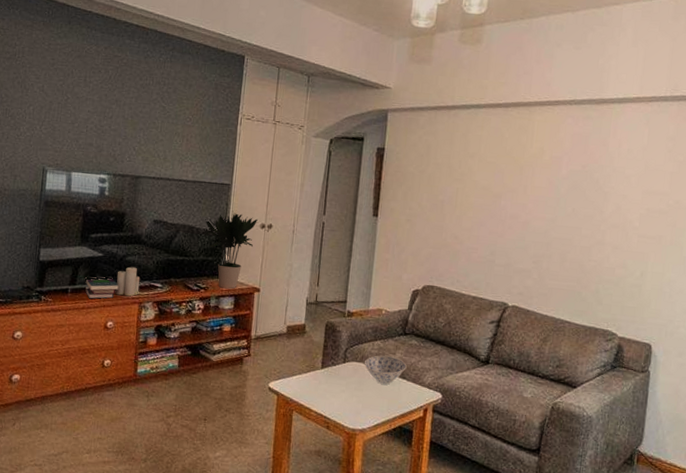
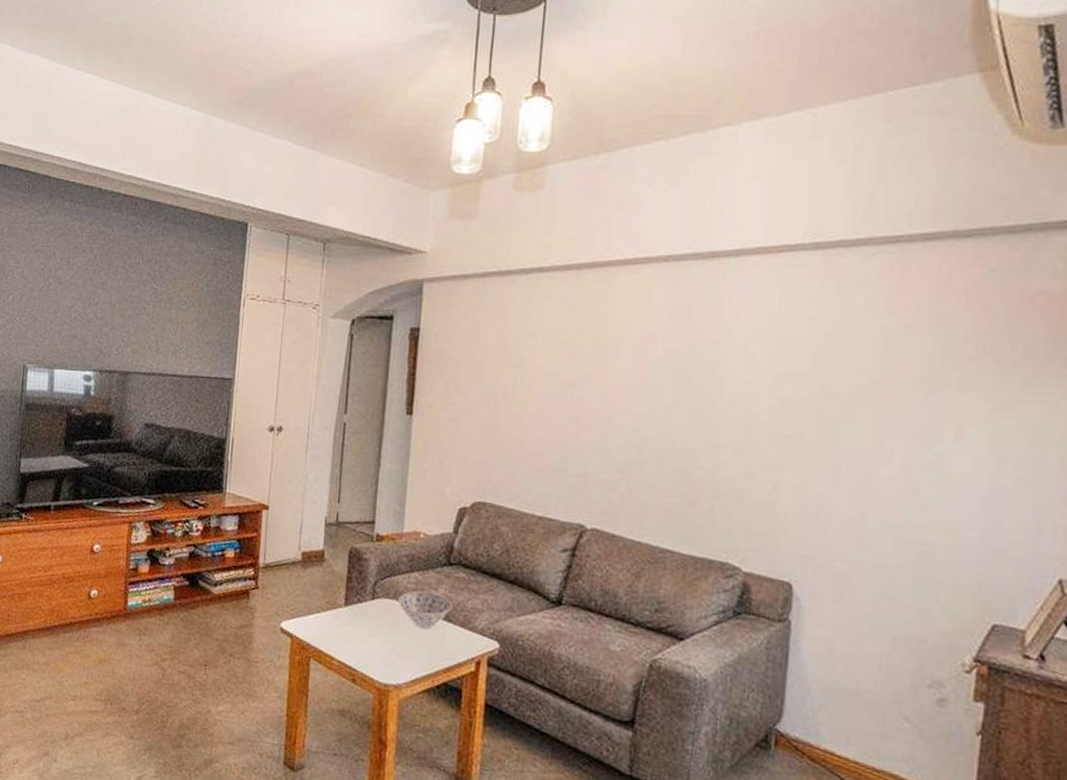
books: present [84,277,119,299] -> none [68,491,106,518]
candle: present [115,266,141,297] -> none [102,479,131,515]
potted plant: present [204,212,258,290] -> none [202,412,265,507]

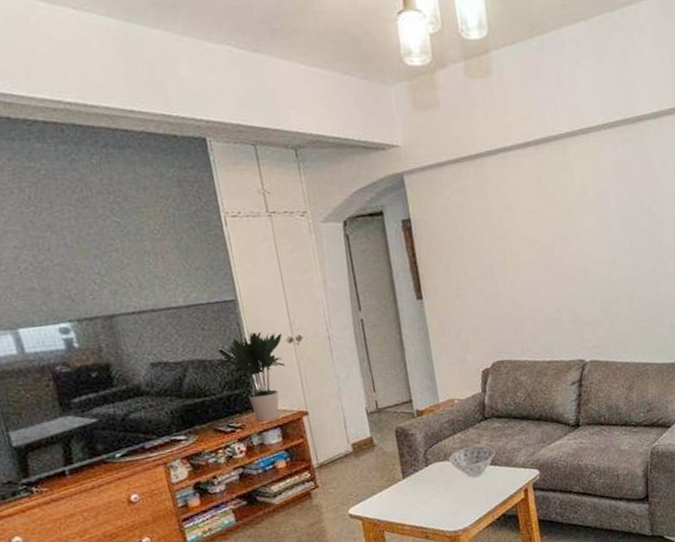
potted plant: none [202,412,265,507] -> present [216,331,285,422]

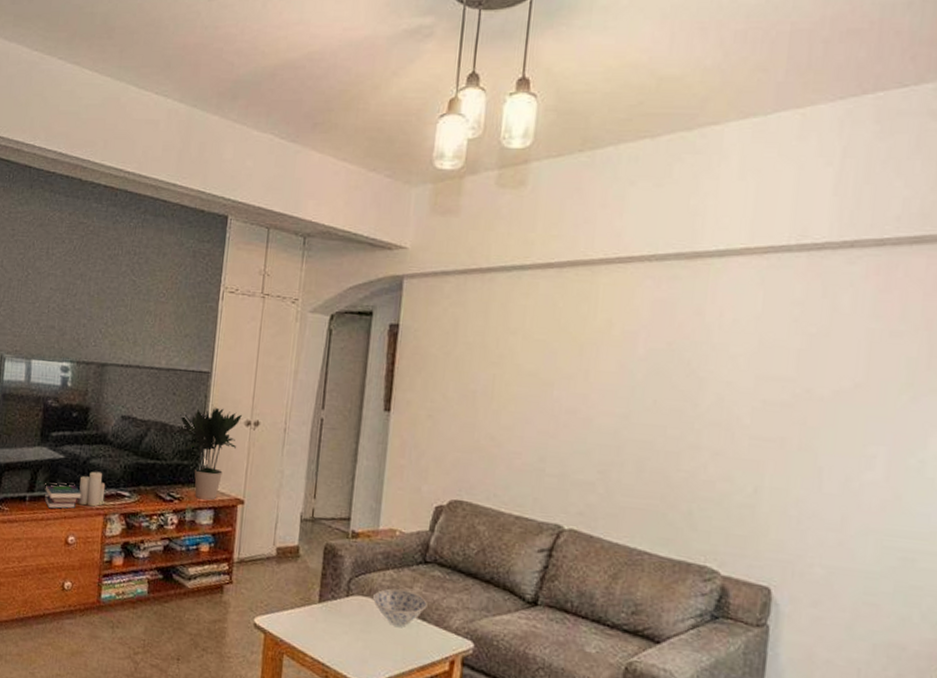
books: none [82,444,132,476] -> present [43,483,82,509]
candle: none [124,424,161,462] -> present [77,471,106,507]

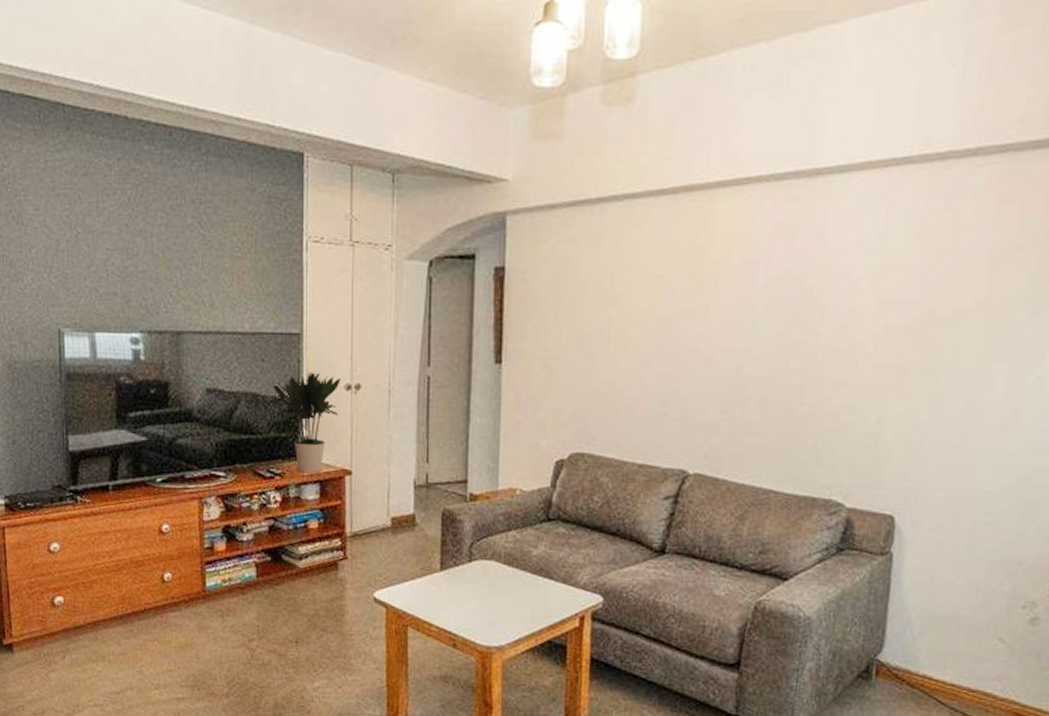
books: present [43,483,82,509] -> none [127,467,171,497]
candle: present [77,471,106,507] -> none [167,452,199,491]
bowl: present [372,588,428,627] -> none [496,550,553,588]

